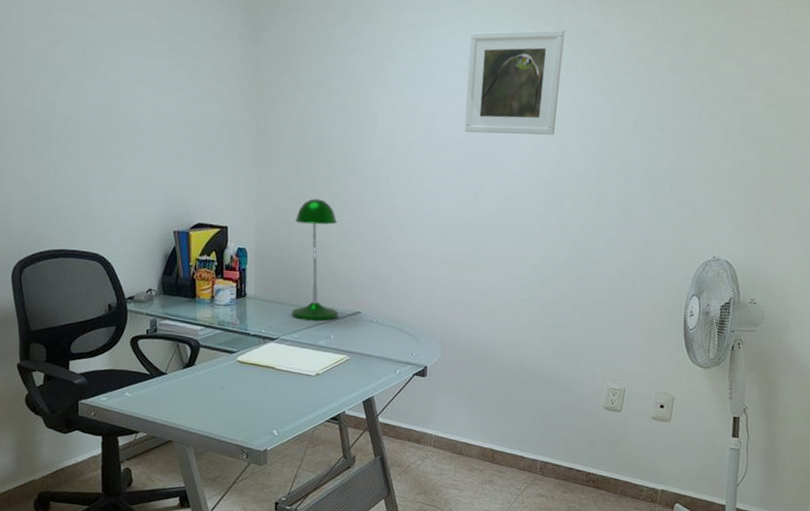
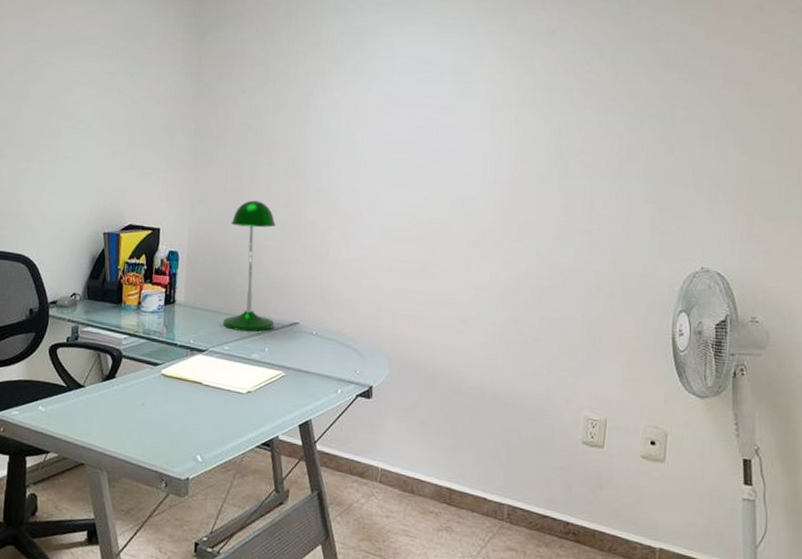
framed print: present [464,29,565,135] -> none [413,29,519,136]

